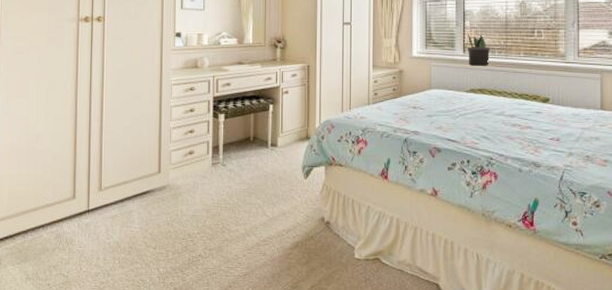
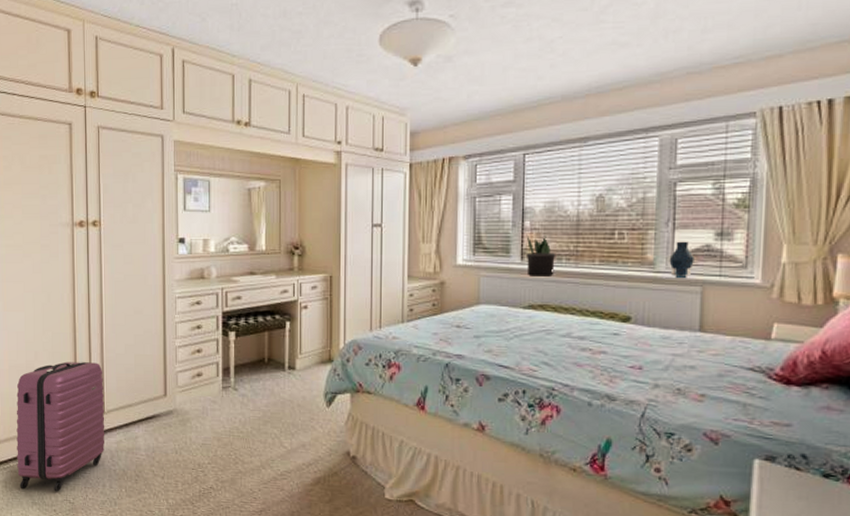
suitcase: none [13,143,102,267] -> present [16,361,105,492]
vase: none [576,38,594,68] -> present [669,241,694,279]

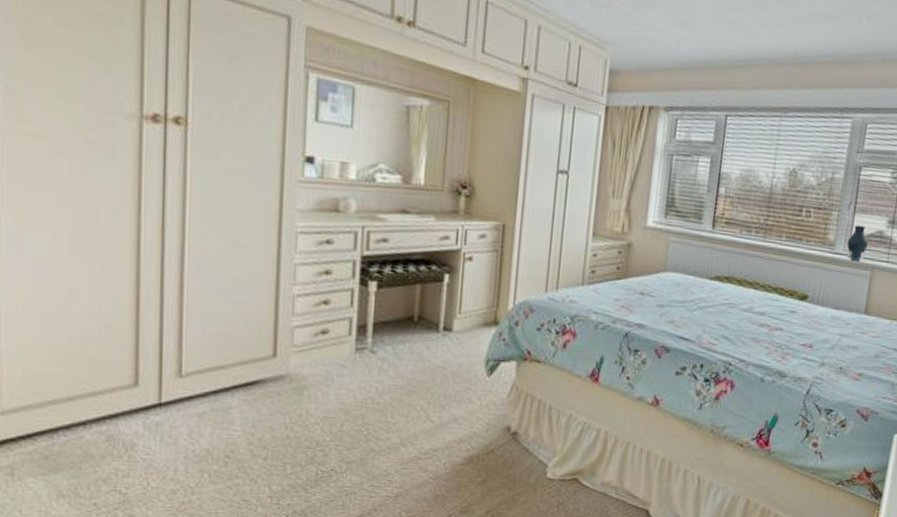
suitcase: present [16,361,105,492] -> none [33,305,182,480]
planter: present [525,234,556,278] -> none [716,201,747,249]

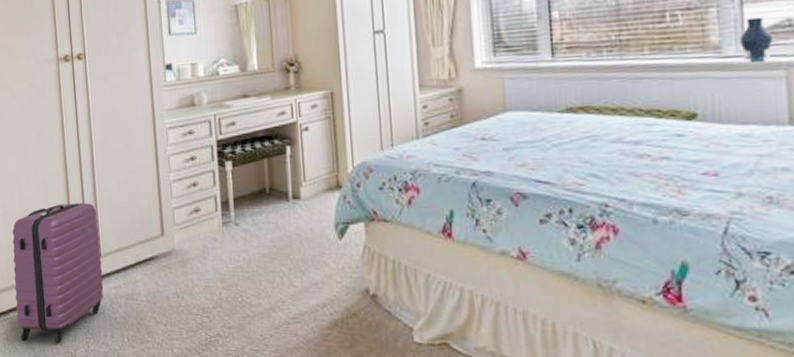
suitcase: none [33,305,182,480] -> present [12,203,104,344]

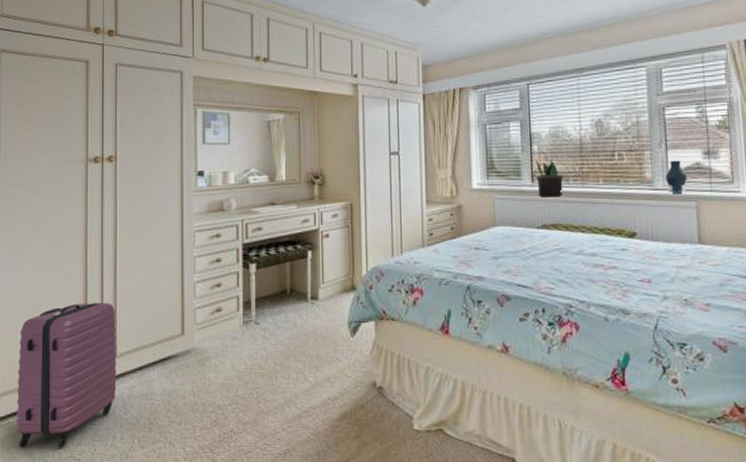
planter: none [555,24,595,75] -> present [535,157,564,198]

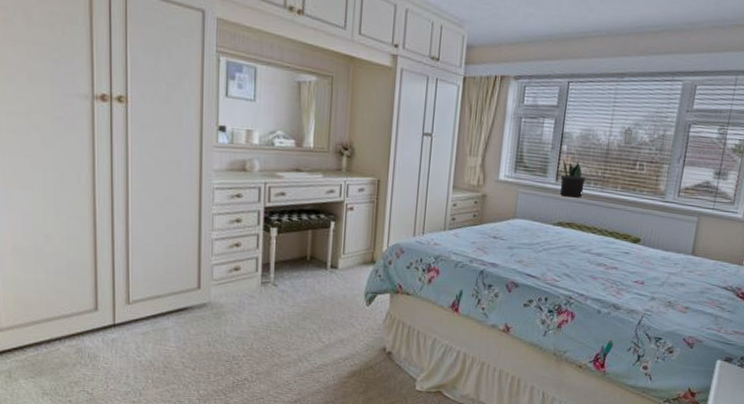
suitcase: present [17,303,117,448] -> none [22,247,130,383]
vase: present [665,160,687,195] -> none [676,176,696,210]

